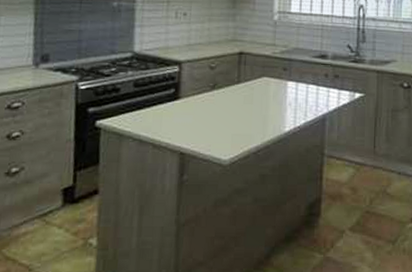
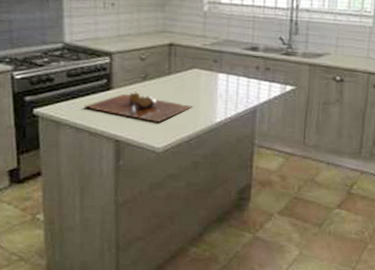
cutting board: none [150,101,262,134] -> present [84,91,193,123]

